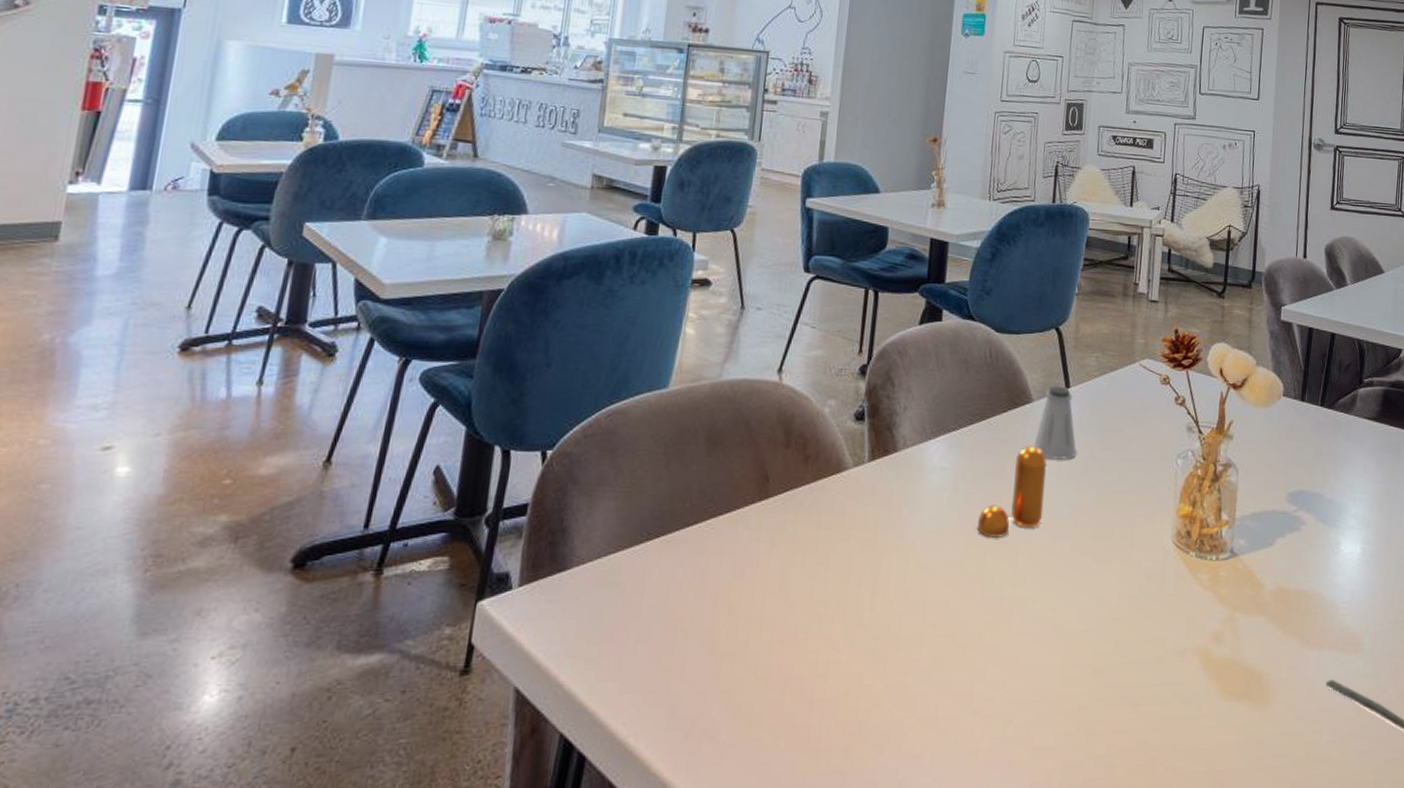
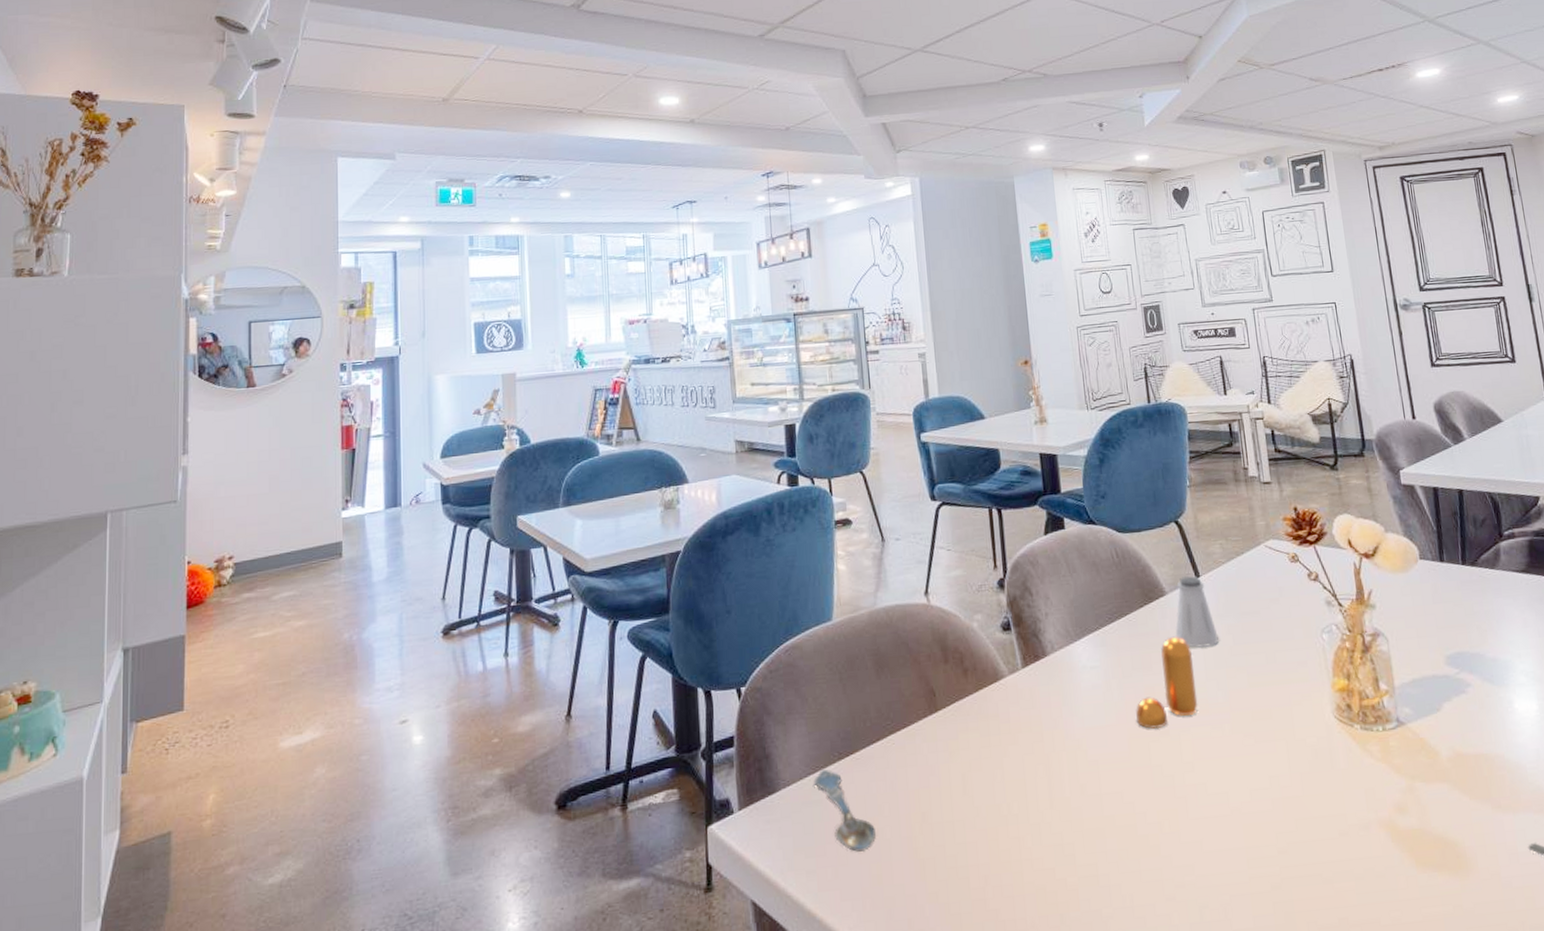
spoon: none [614,550,674,642] -> present [815,770,876,852]

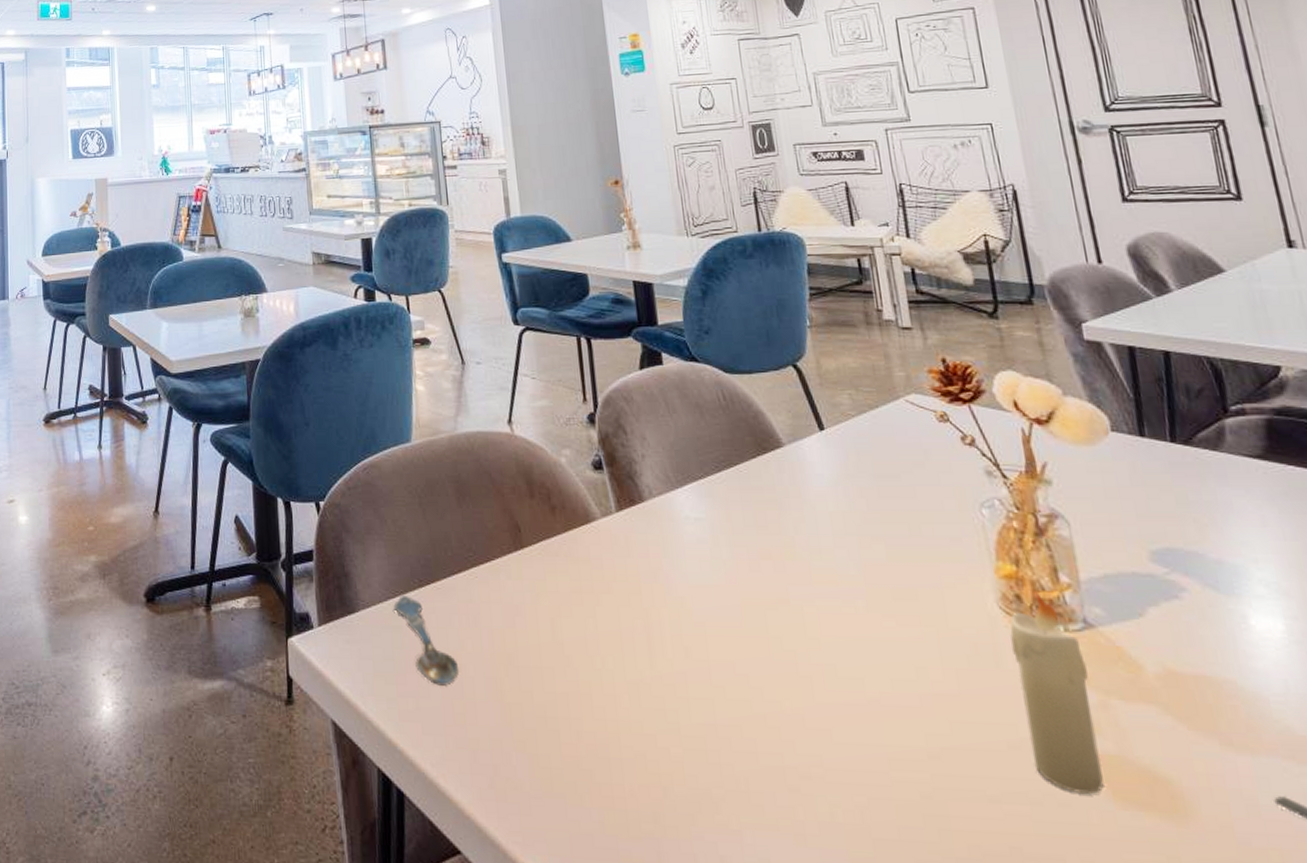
pepper shaker: present [1136,636,1198,729] -> none [749,494,825,595]
saltshaker: present [1175,576,1219,649] -> none [795,428,849,511]
candle: none [1342,700,1409,865] -> present [1010,592,1104,794]

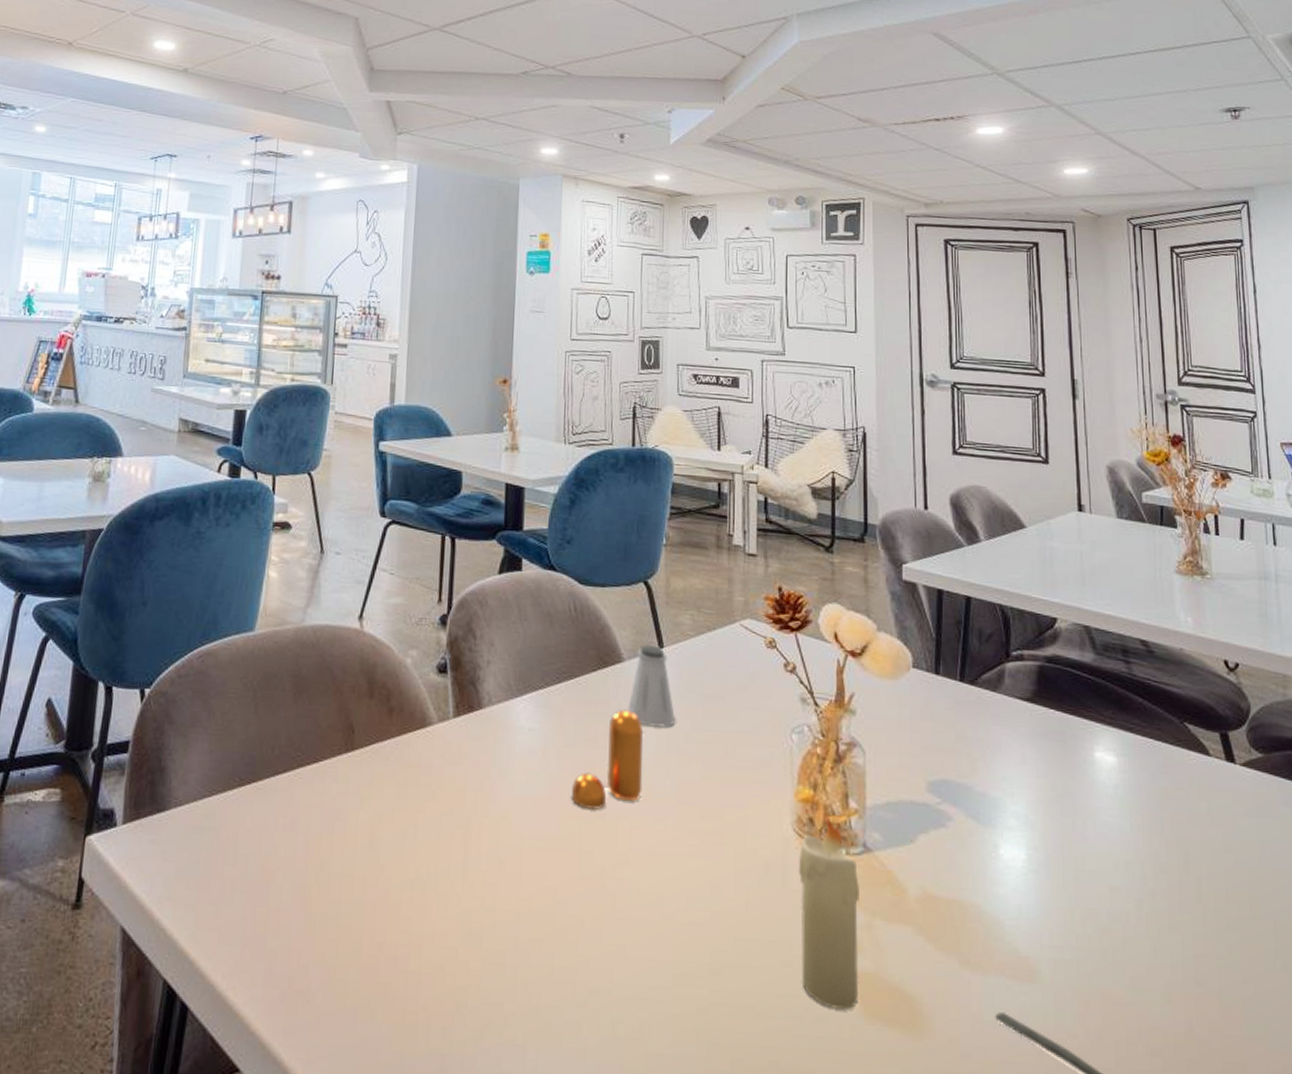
spoon: present [395,596,458,686] -> none [209,795,267,893]
pepper shaker: none [749,494,825,595] -> present [572,709,644,810]
saltshaker: none [795,428,849,511] -> present [627,644,675,728]

